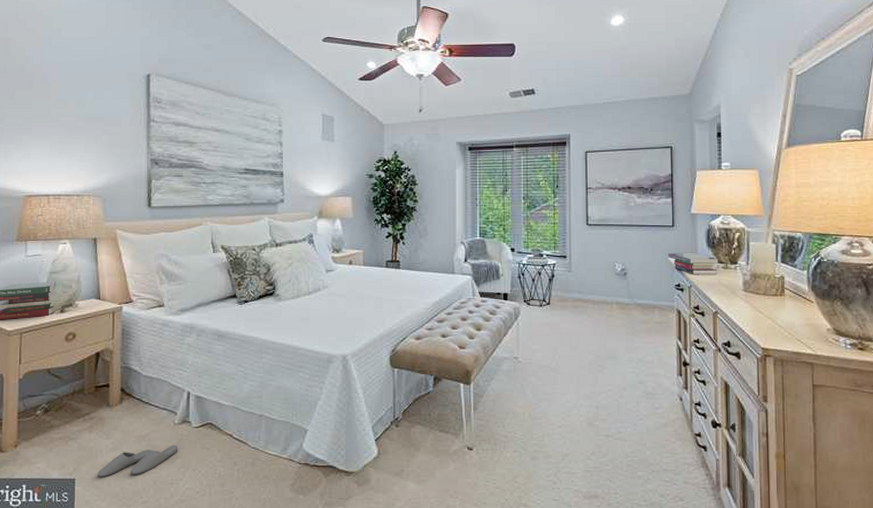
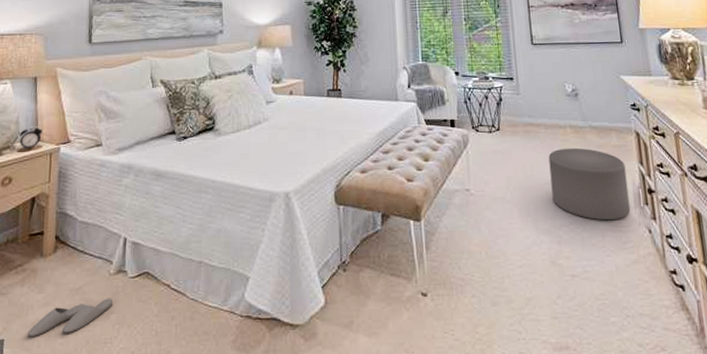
alarm clock: none [78,286,106,311] -> present [16,126,44,153]
pouf: none [594,322,665,389] -> present [548,147,631,221]
books: present [668,253,718,275] -> none [620,70,674,94]

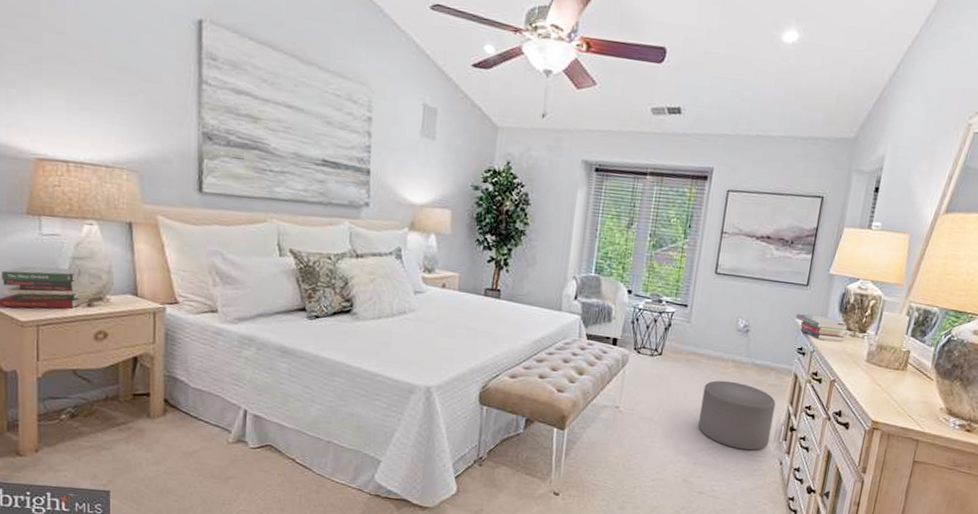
alarm clock: present [16,126,44,153] -> none [110,279,145,308]
slippers: present [27,298,112,338] -> none [136,464,231,492]
books: none [620,70,674,94] -> present [796,314,847,343]

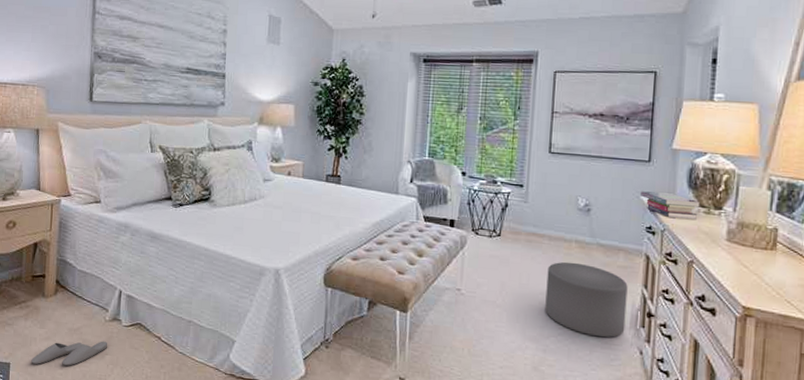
slippers: none [136,464,231,492] -> present [31,341,107,366]

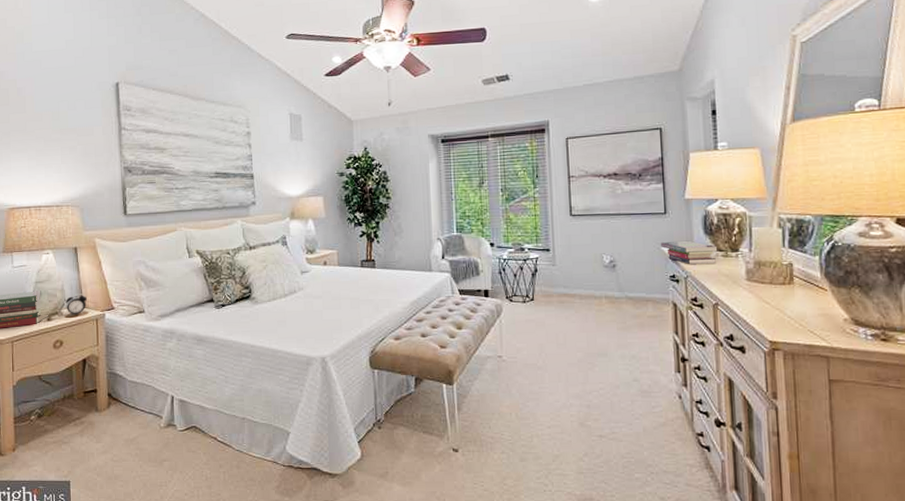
alarm clock: none [19,176,45,201] -> present [64,294,89,319]
slippers: present [31,341,107,366] -> none [90,448,165,480]
pouf: present [545,261,628,338] -> none [582,317,662,387]

